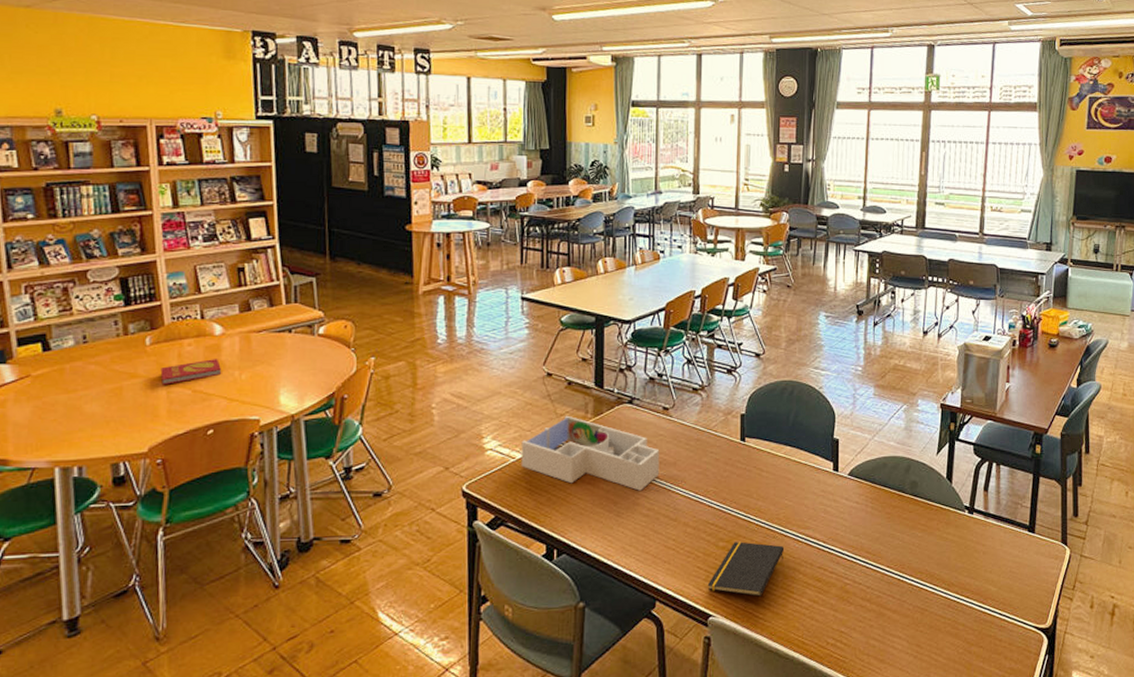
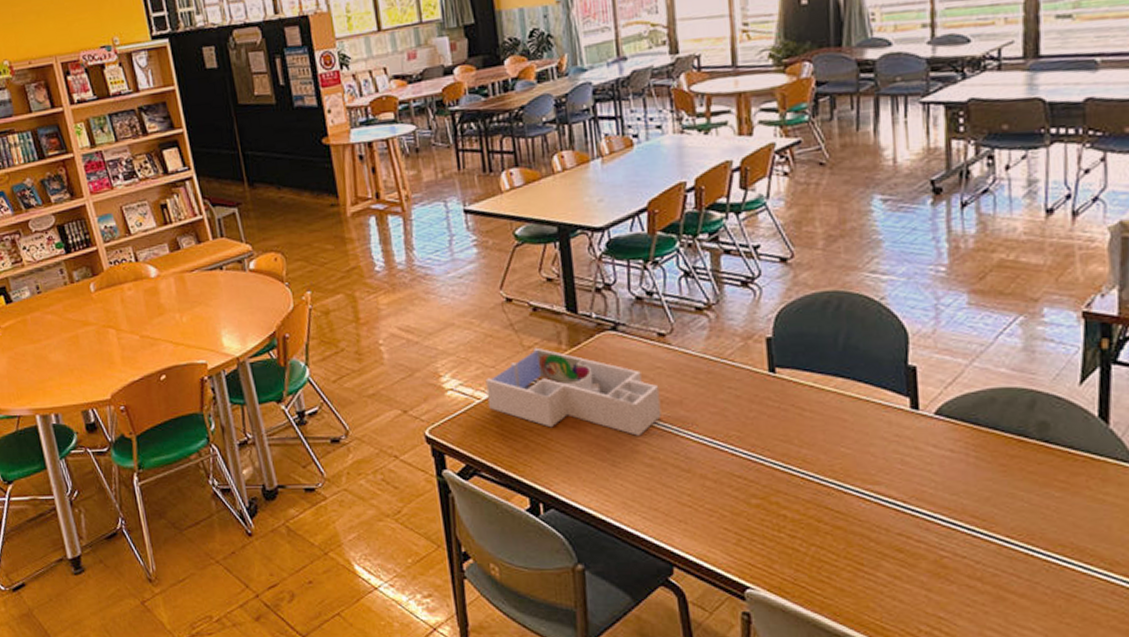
book: present [160,359,222,385] -> none [108,302,164,331]
notepad: present [707,541,785,597] -> none [739,499,846,567]

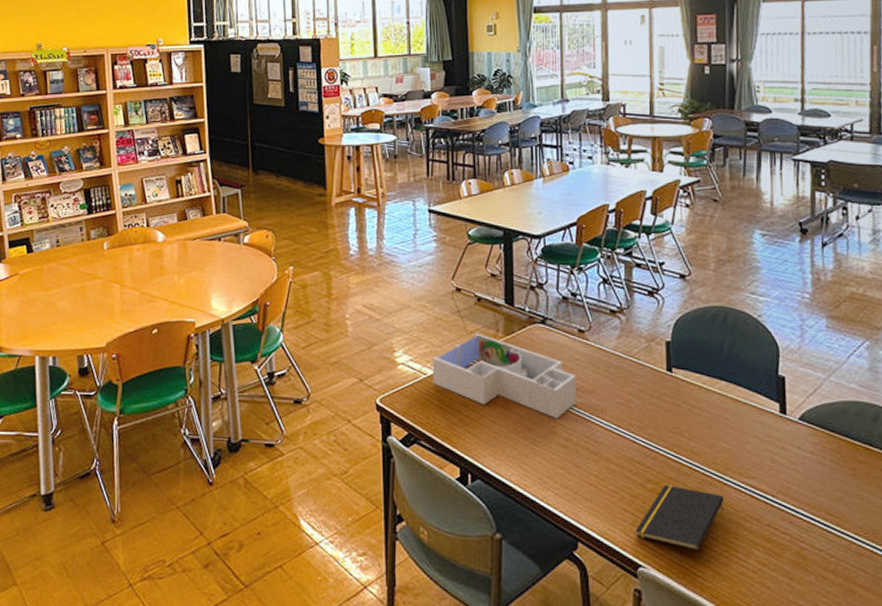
notepad: none [739,499,846,567] -> present [635,485,725,551]

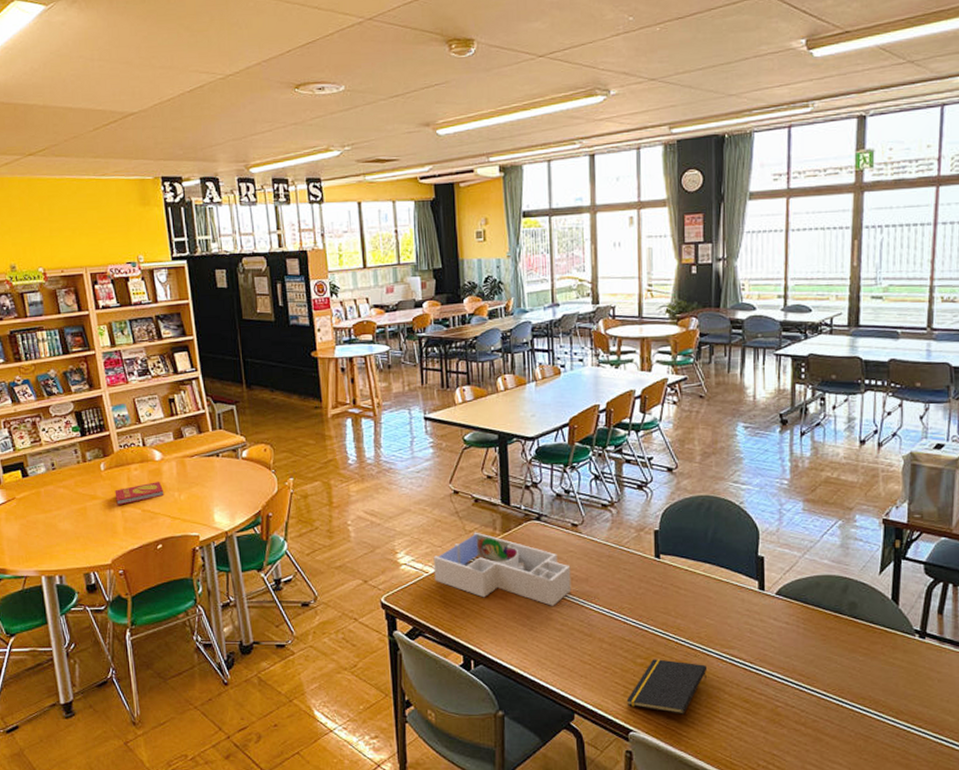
book: none [115,264,164,286] -> present [115,482,165,505]

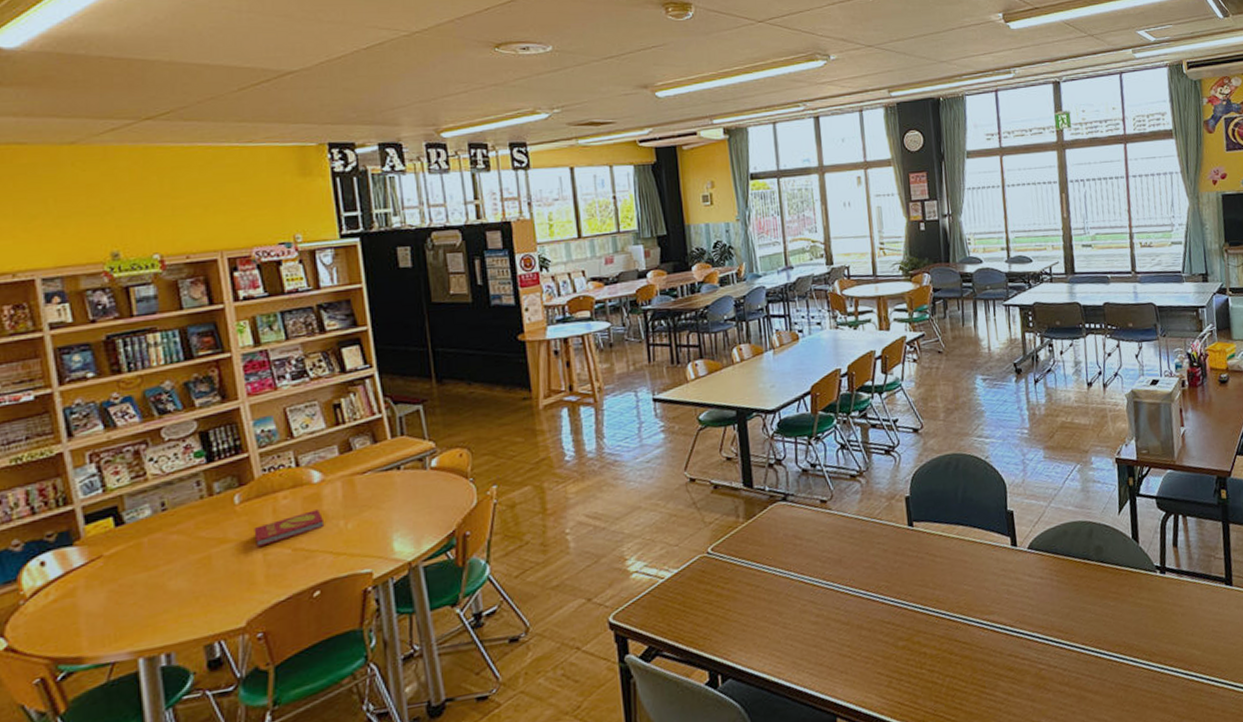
desk organizer: present [433,532,572,606] -> none [669,522,825,599]
notepad: present [626,659,708,714] -> none [891,636,970,698]

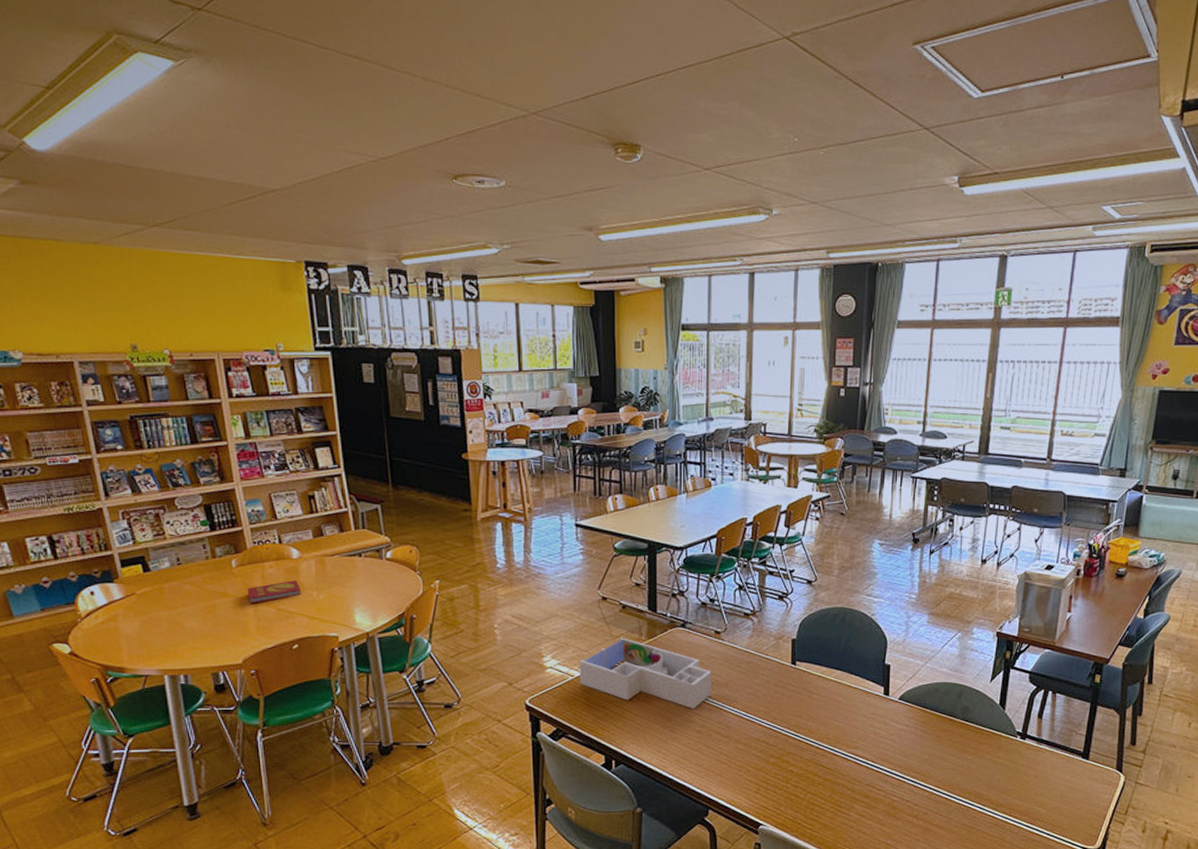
desk organizer: none [669,522,825,599] -> present [579,637,712,709]

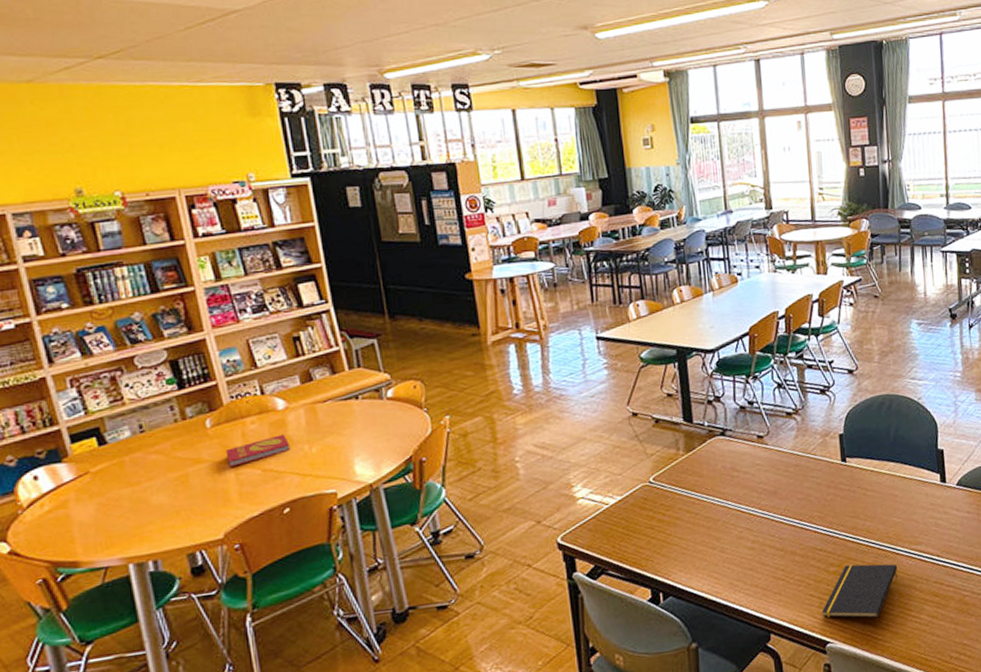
desk organizer: present [579,637,712,709] -> none [613,454,761,524]
notepad: none [758,758,834,809] -> present [821,564,898,619]

